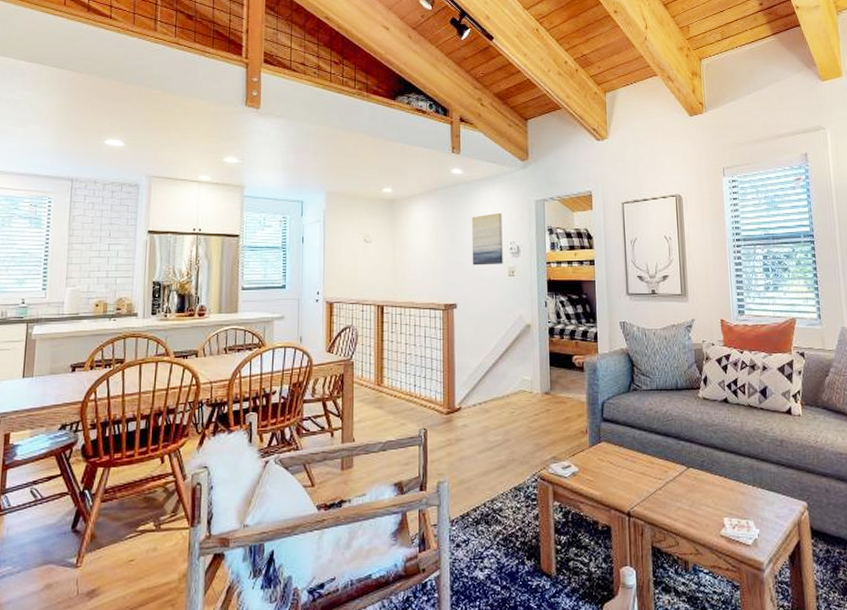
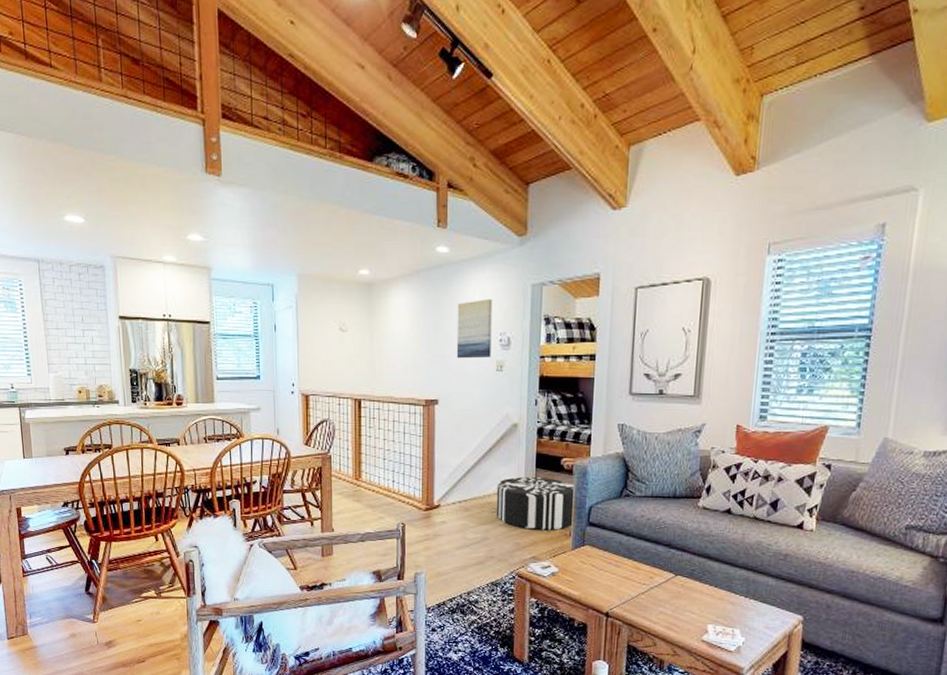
pouf: none [514,375,589,429] -> present [496,477,575,530]

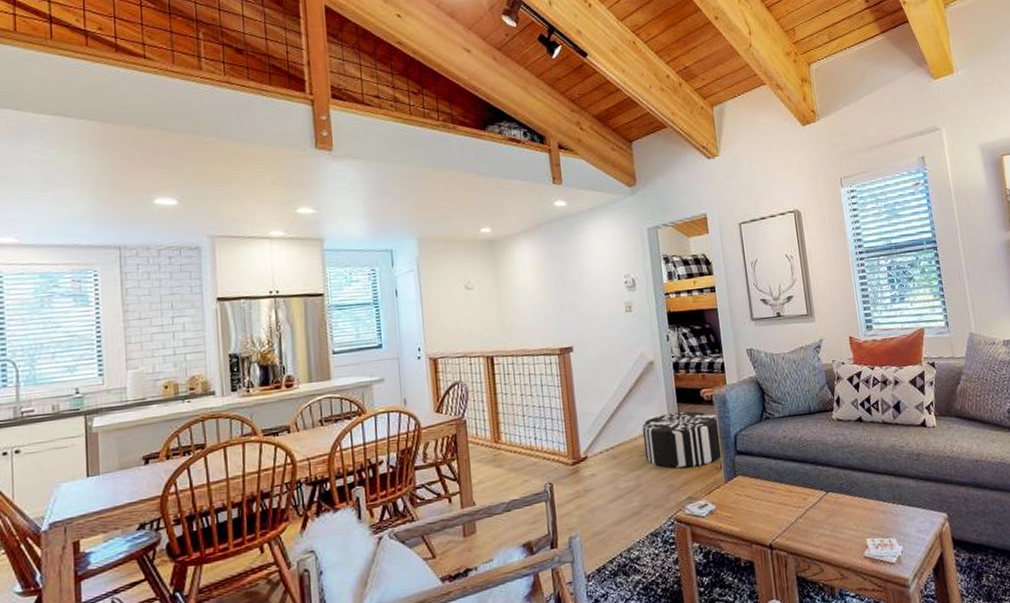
wall art: present [456,299,492,359] -> none [580,245,619,304]

